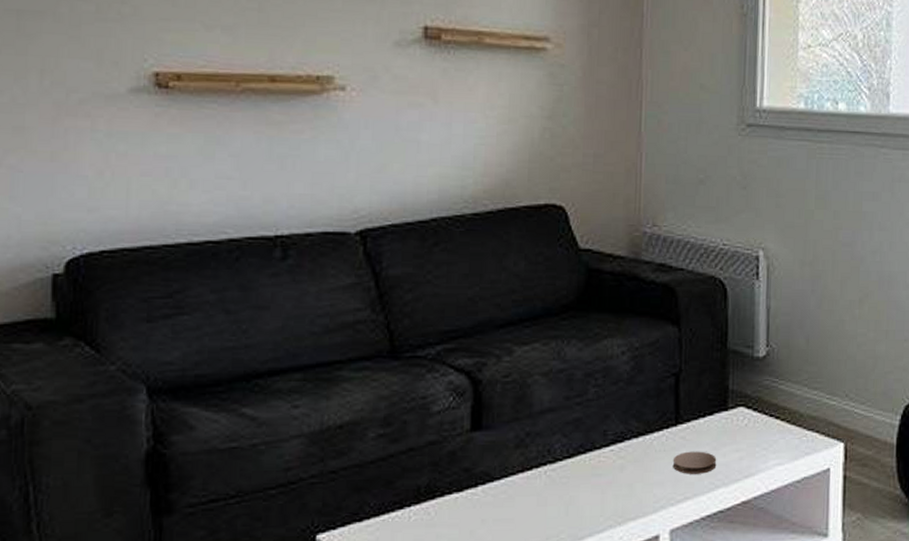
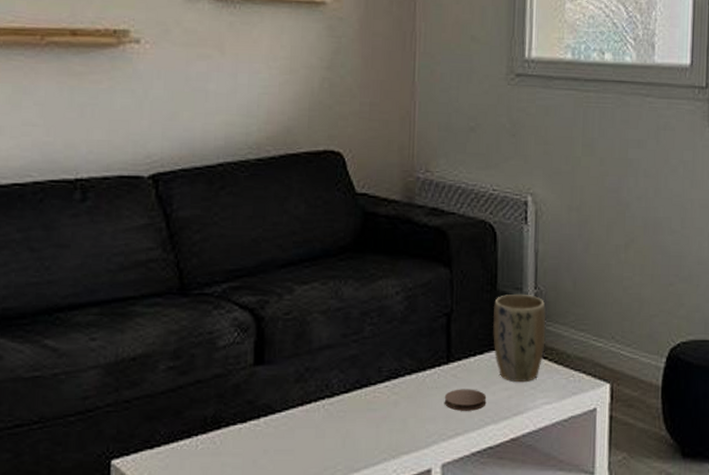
plant pot: none [723,352,778,443] -> present [493,293,546,381]

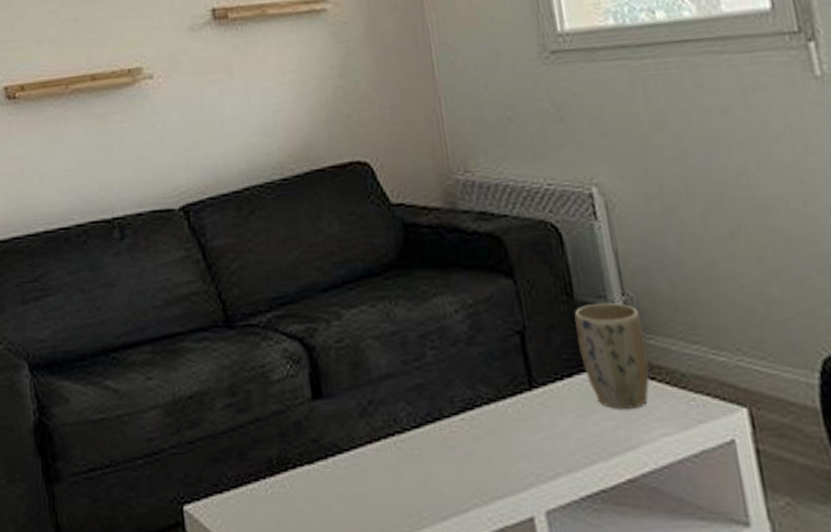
coaster: present [444,389,487,411] -> none [534,419,588,446]

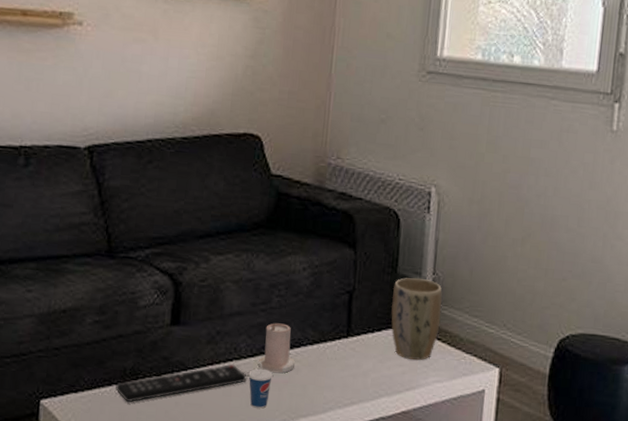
remote control: none [263,439,417,500] -> present [115,364,247,403]
cup: none [417,429,450,493] -> present [248,358,273,409]
candle: none [425,381,474,446] -> present [257,323,296,374]

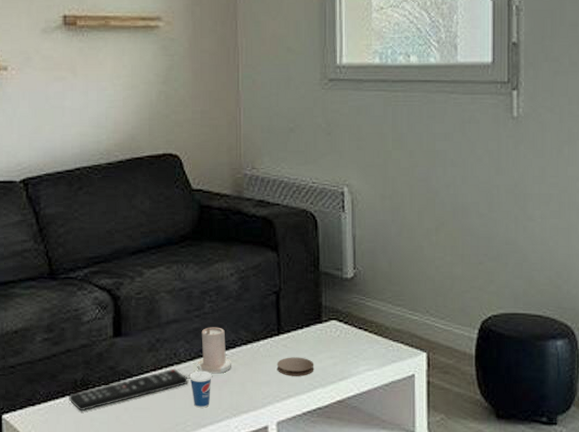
coaster: none [342,361,382,383] -> present [277,357,314,376]
plant pot: present [391,277,442,360] -> none [318,273,365,351]

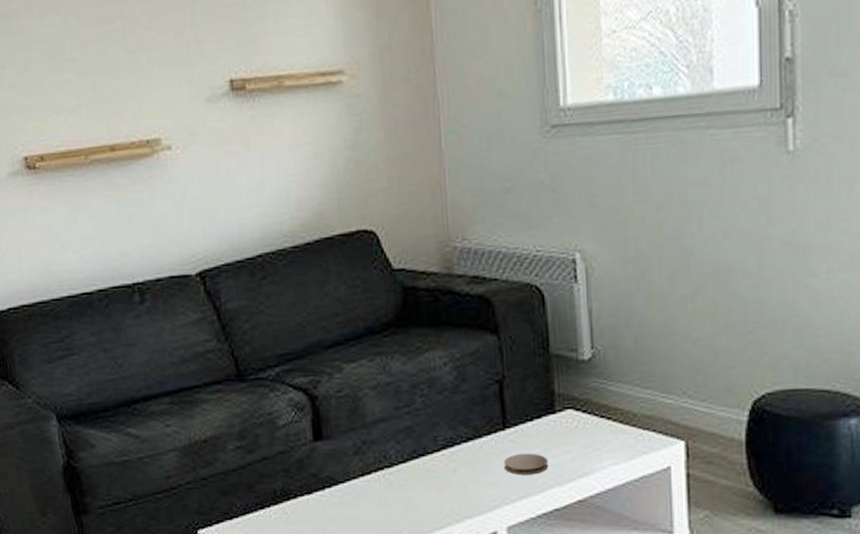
remote control: present [68,368,188,411] -> none [268,472,402,524]
cup: present [189,361,212,408] -> none [403,463,429,515]
candle: present [197,327,232,374] -> none [410,424,452,477]

